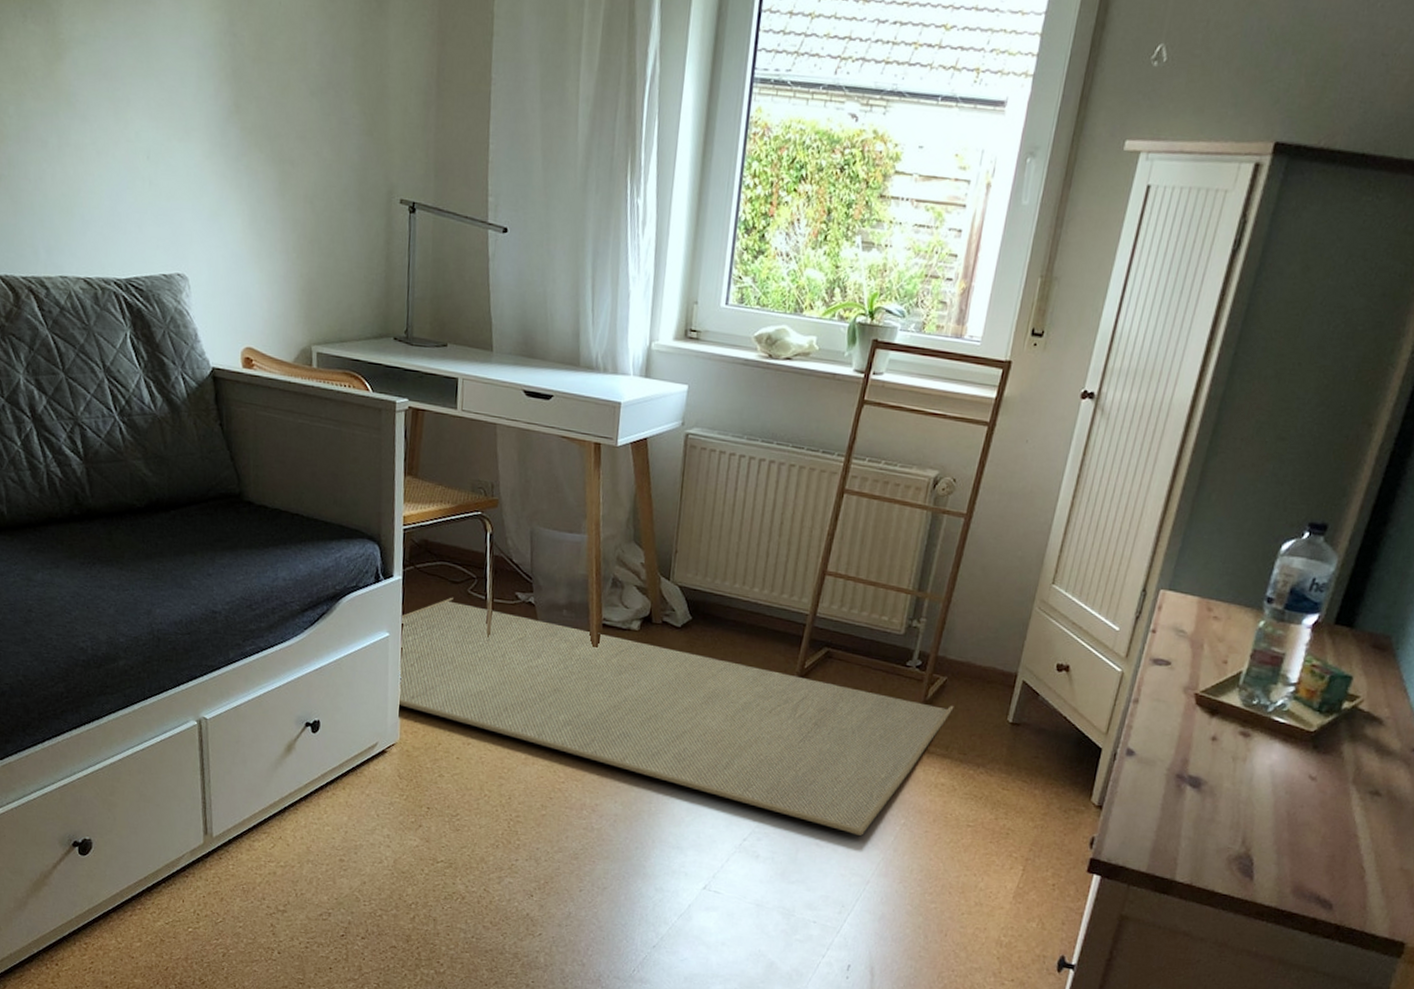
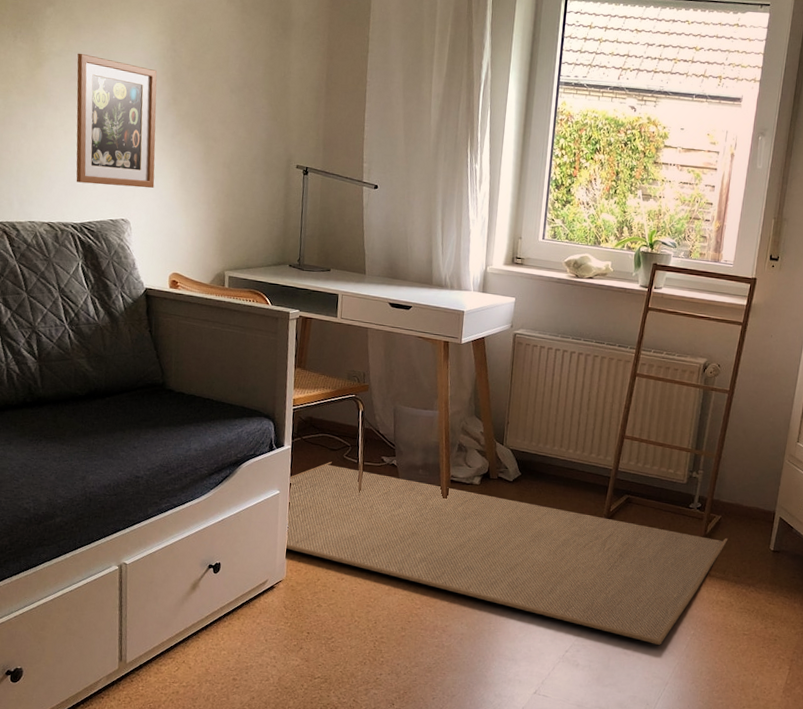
picture frame: none [107,39,217,231] -> present [76,53,157,188]

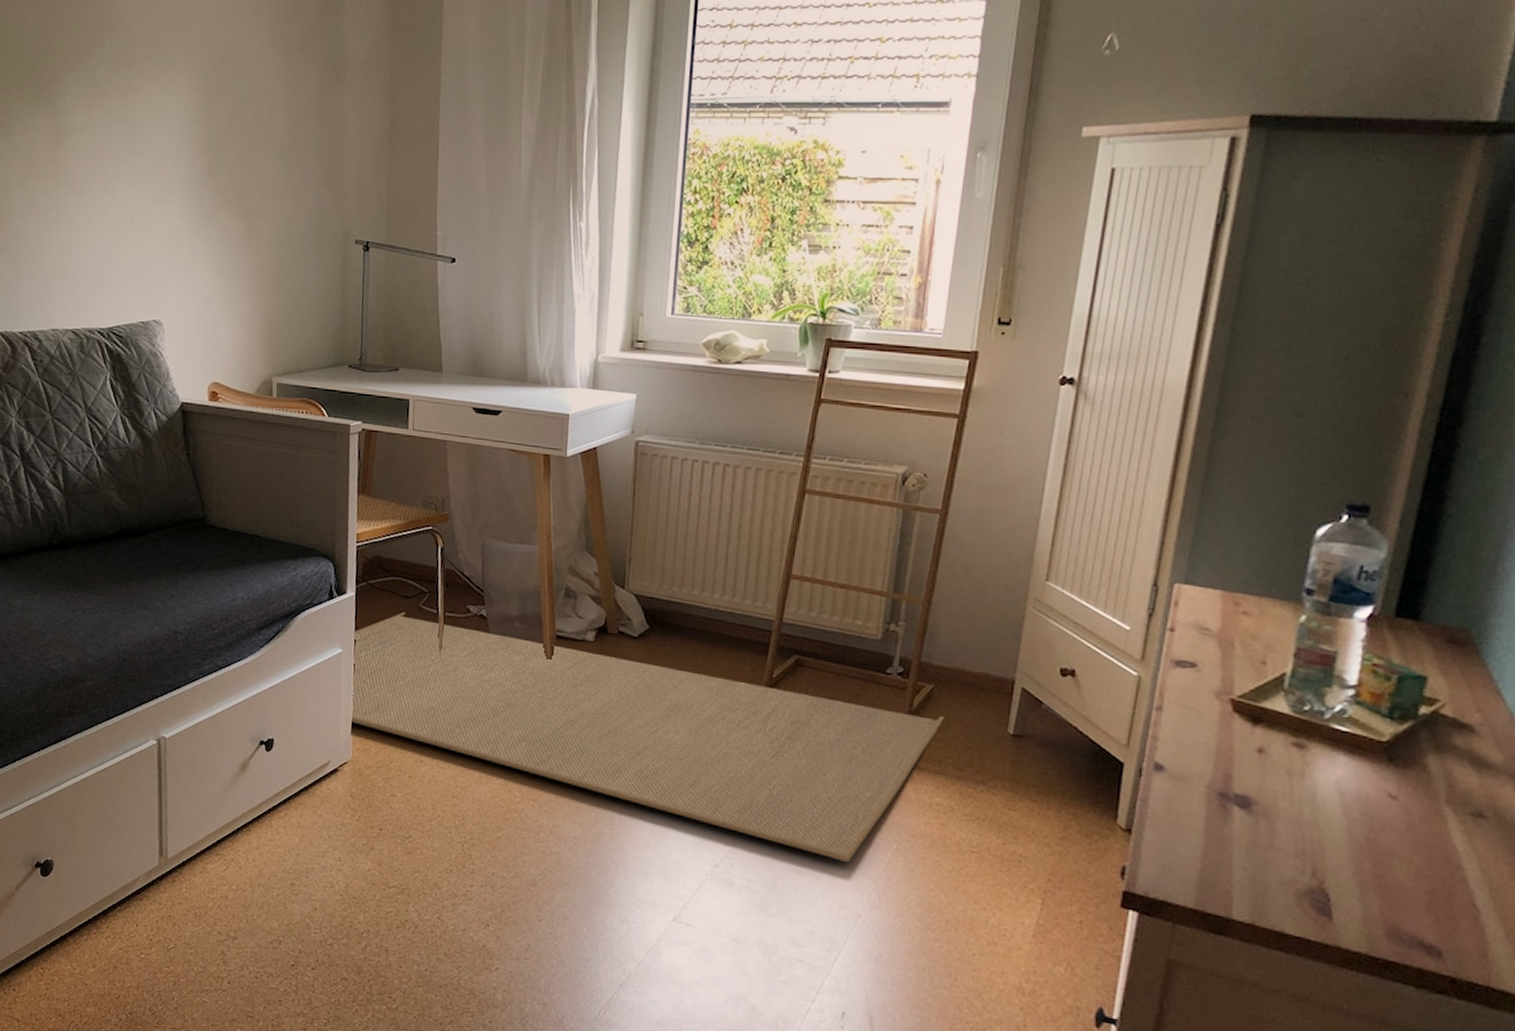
picture frame: present [76,53,157,188] -> none [100,125,191,281]

